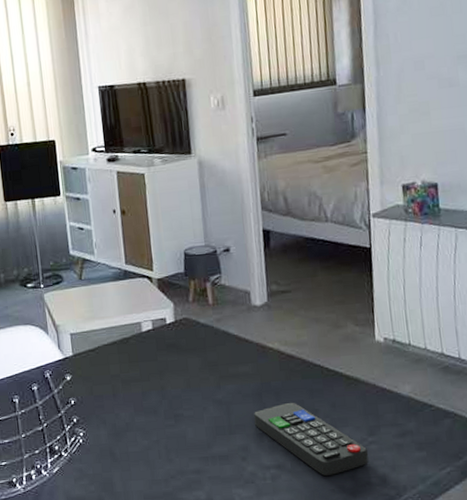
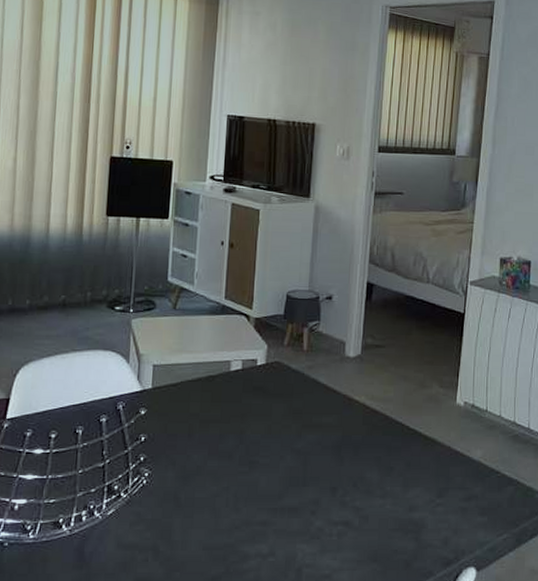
remote control: present [254,402,369,477] -> none [330,457,435,536]

